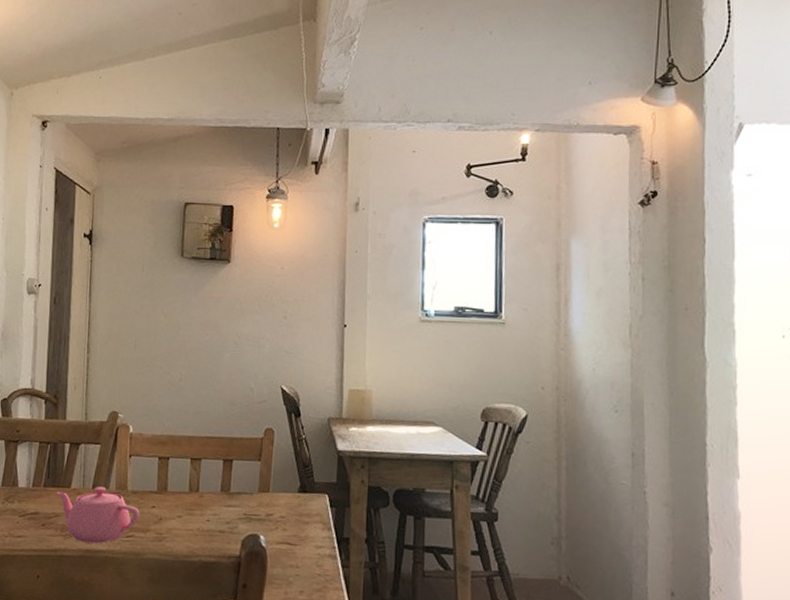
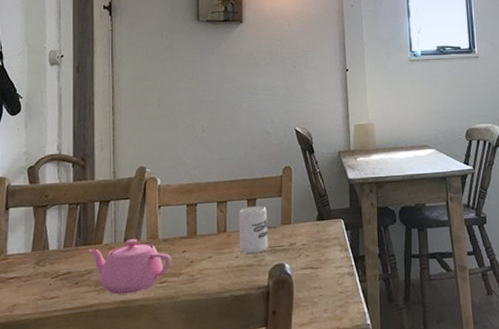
cup: none [211,467,245,520] -> present [239,206,268,254]

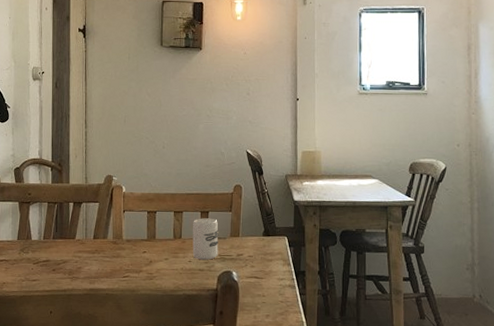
teapot: present [89,239,171,295] -> none [64,237,133,284]

